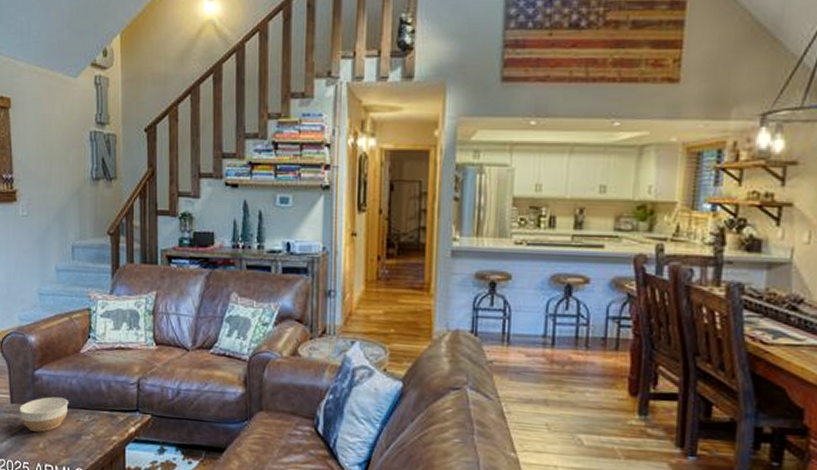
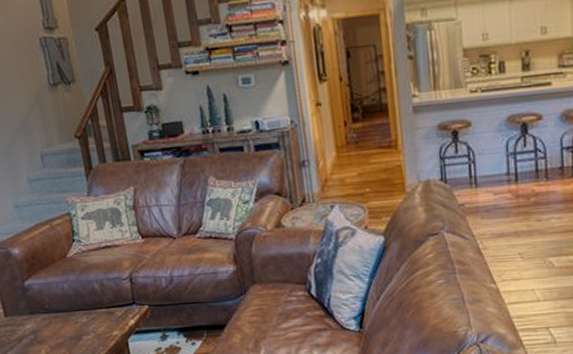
bowl: present [18,396,69,432] -> none [14,303,65,340]

